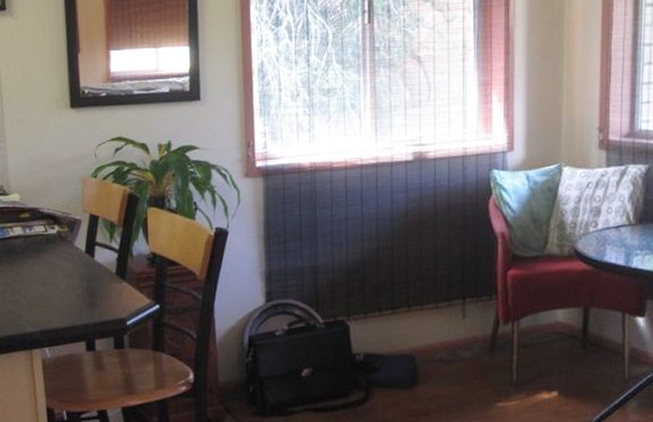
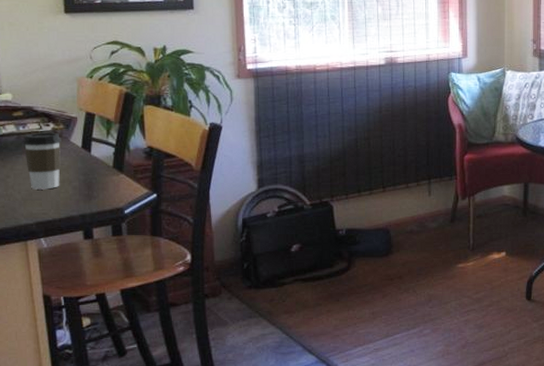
coffee cup: none [29,235,66,296] -> present [23,132,61,190]

